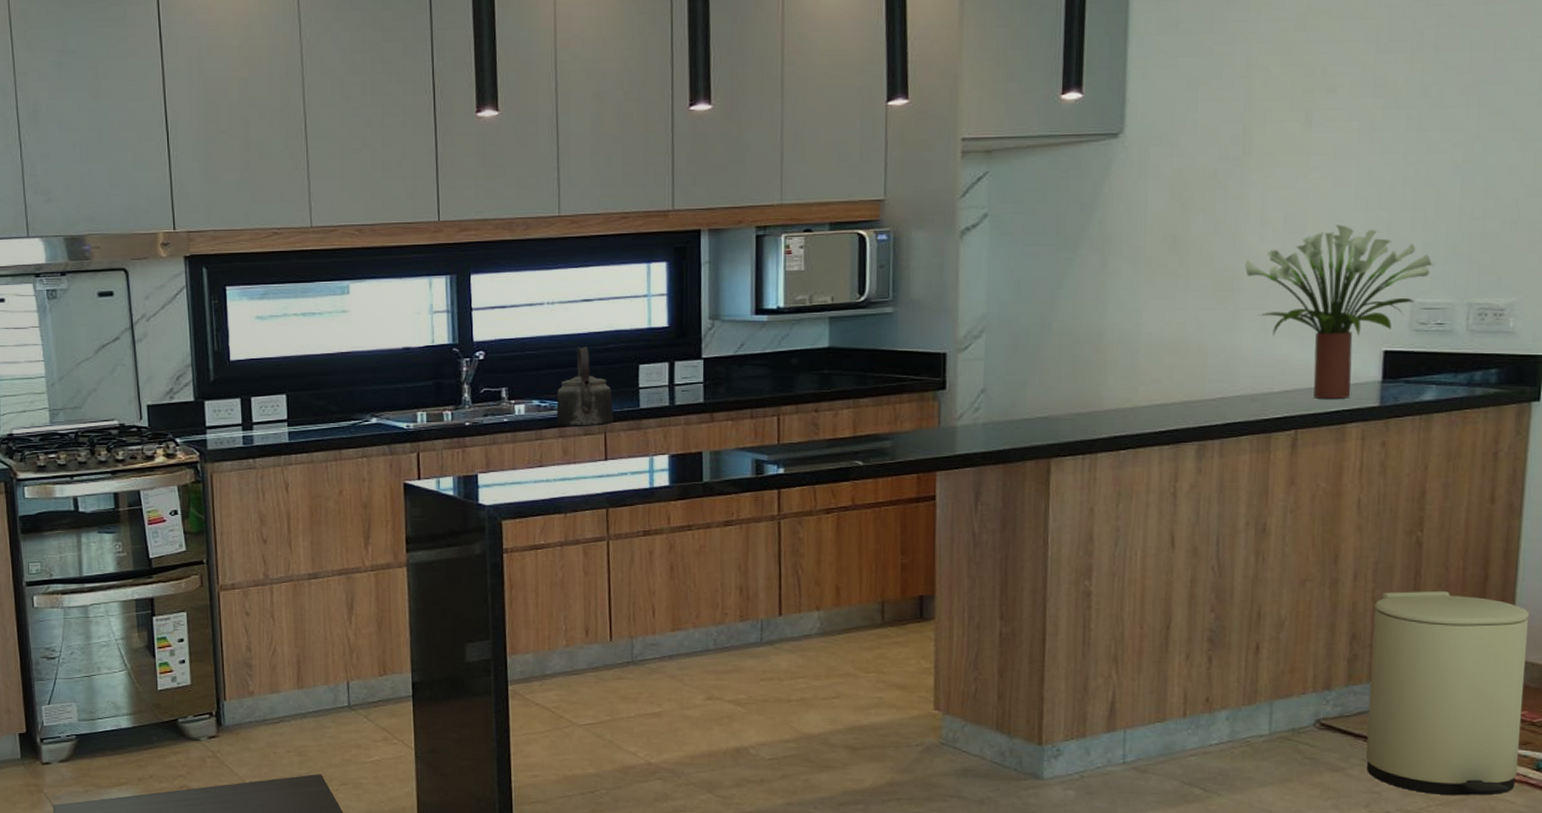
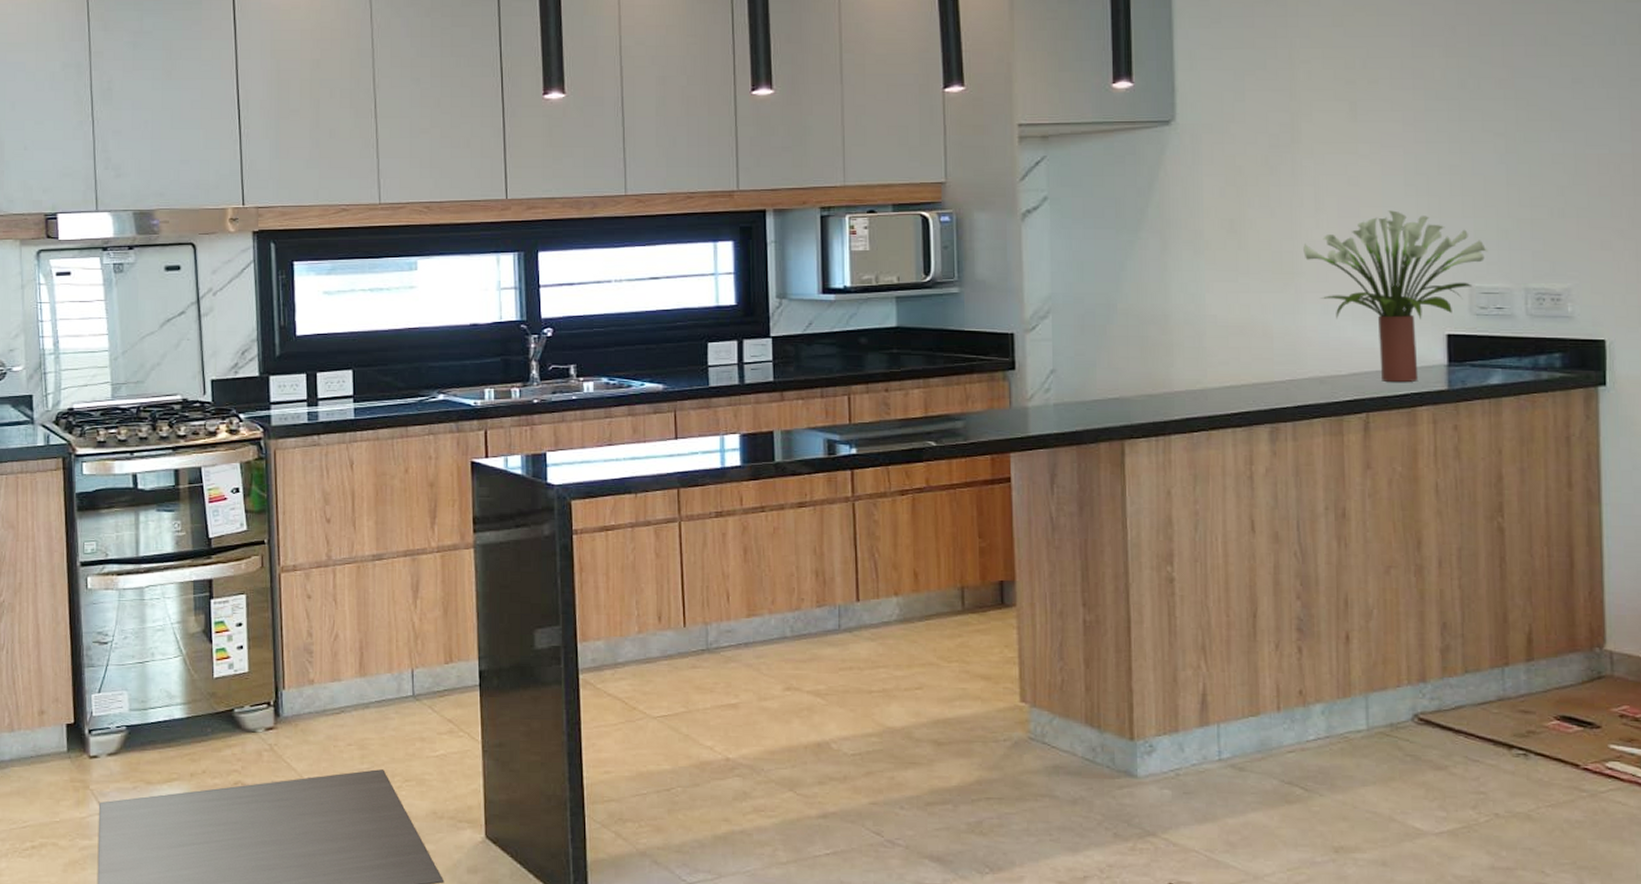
kettle: present [556,346,614,428] -> none [625,324,684,406]
pedal bin: present [1366,590,1530,796] -> none [1462,578,1626,796]

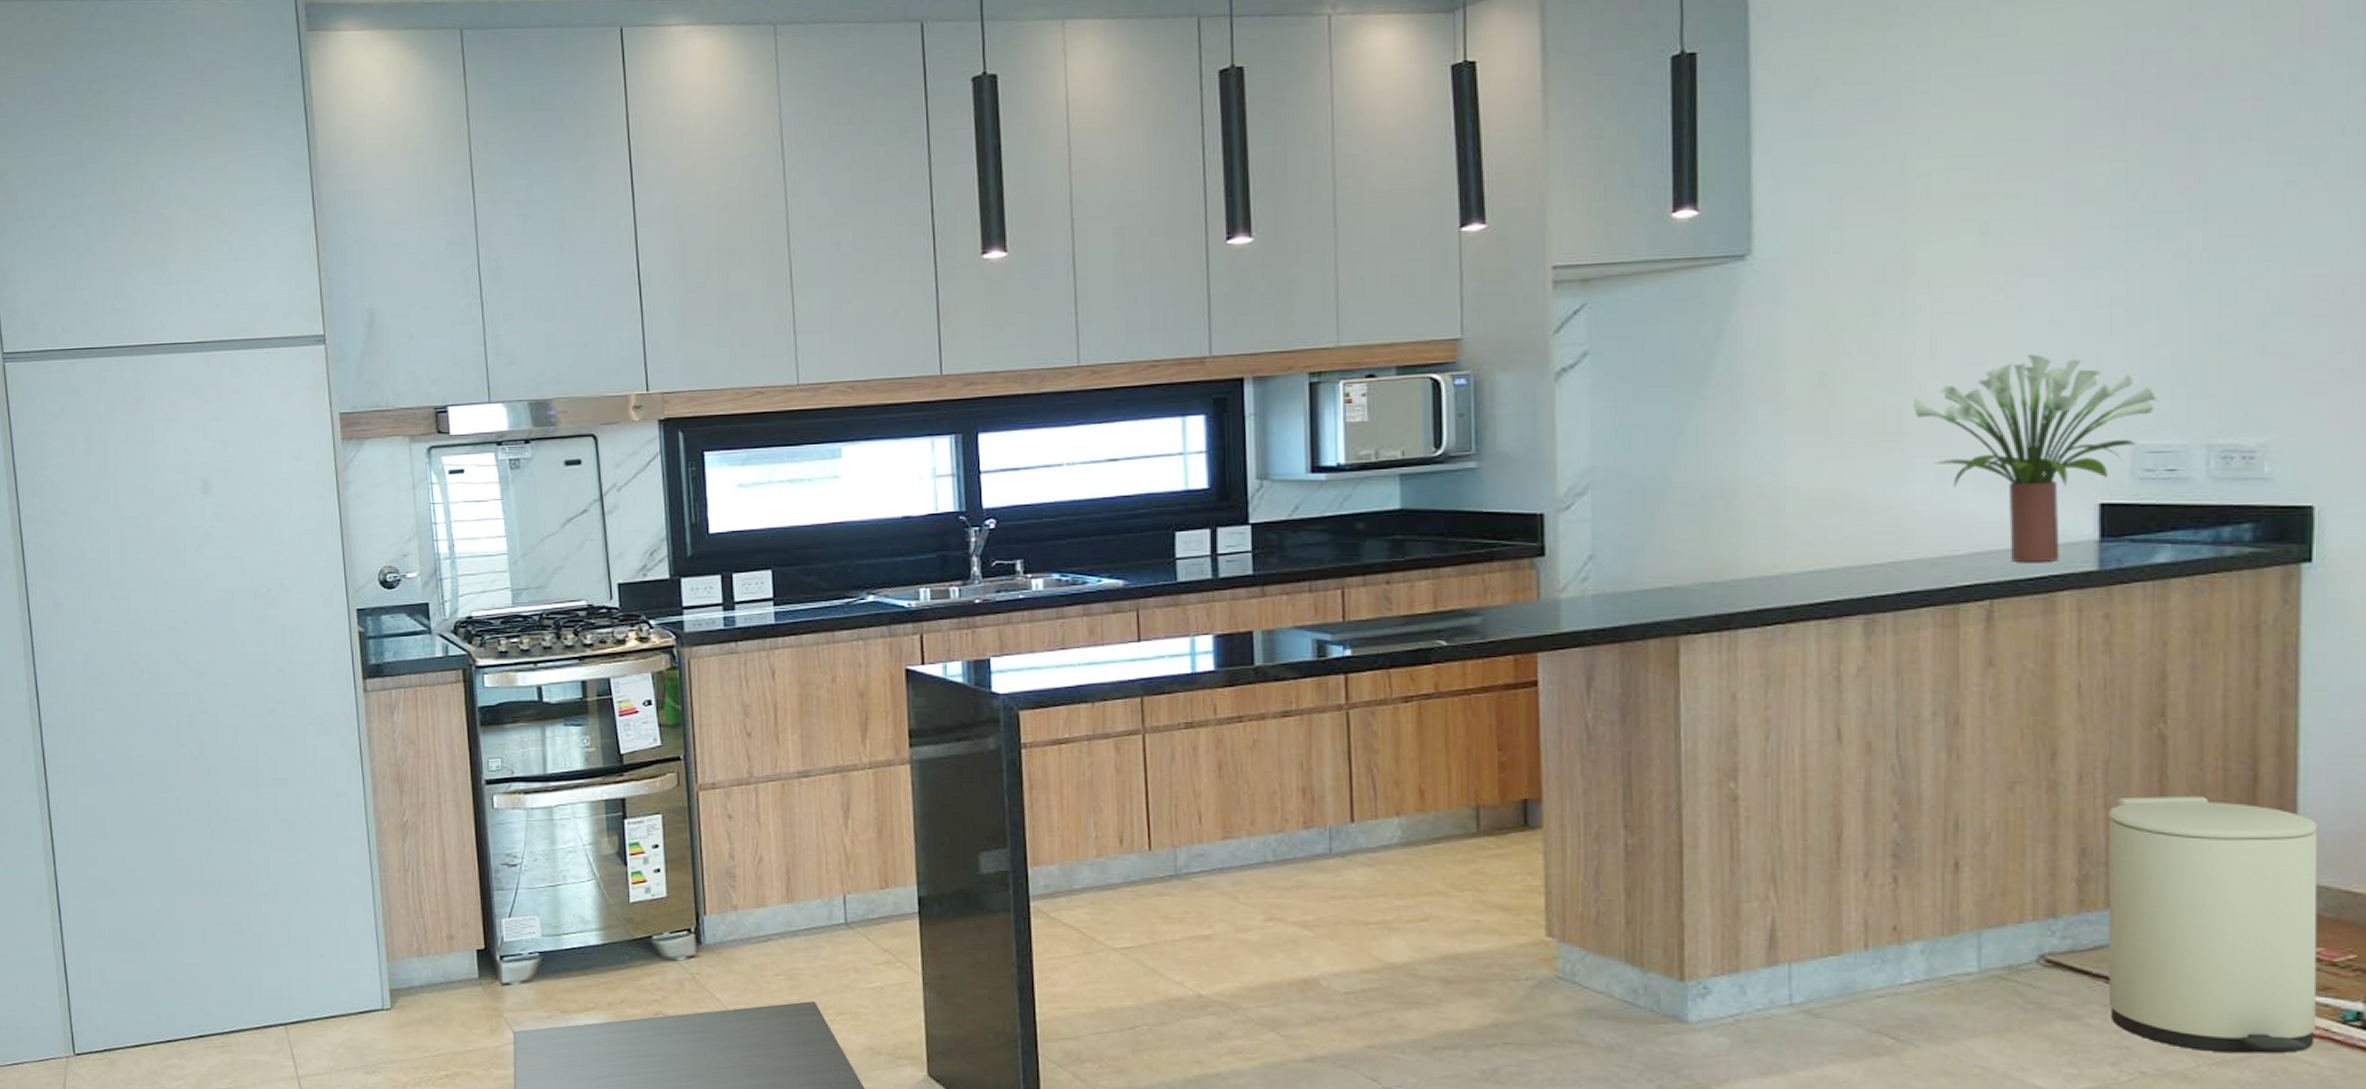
pedal bin: none [1462,578,1626,796] -> present [2108,795,2318,1054]

